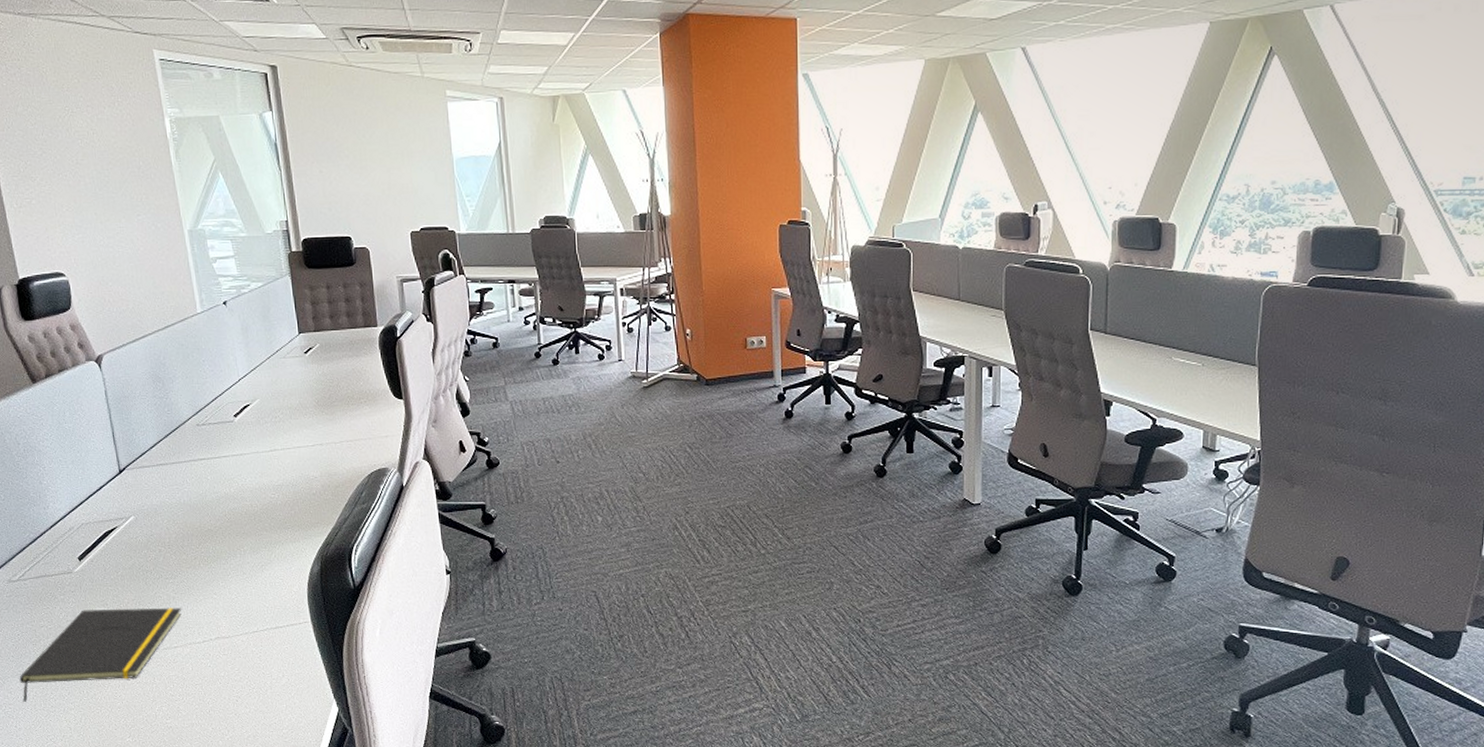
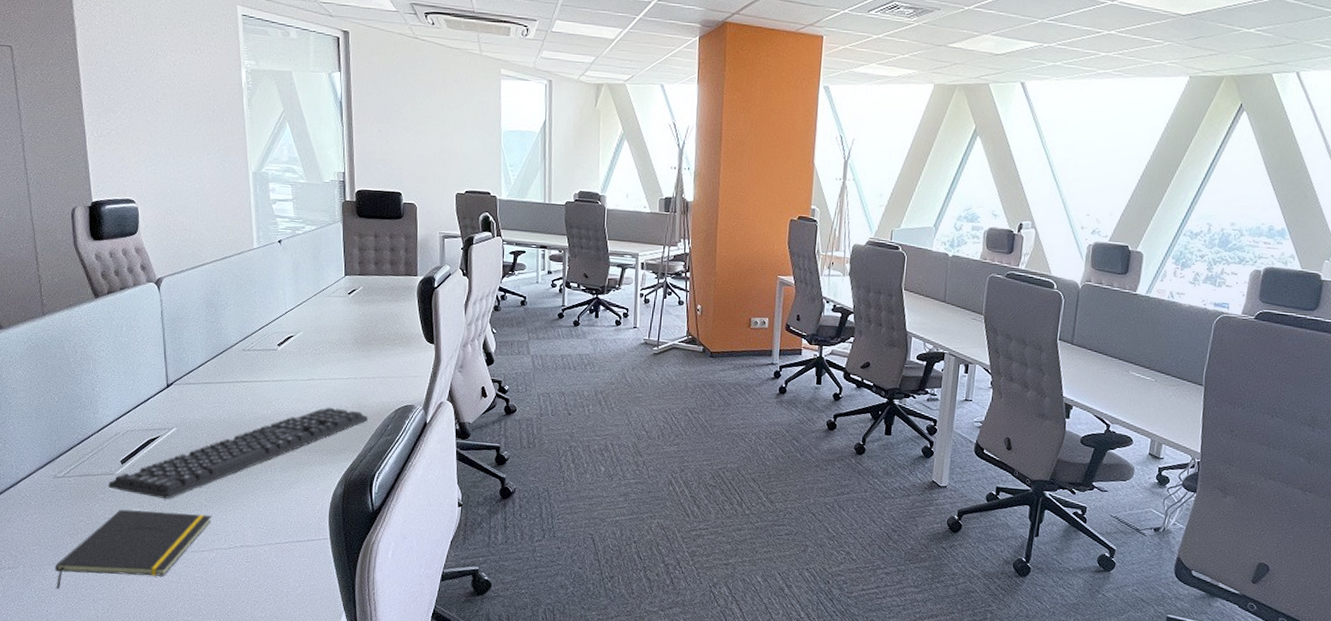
keyboard: none [67,478,340,594] -> present [108,407,369,499]

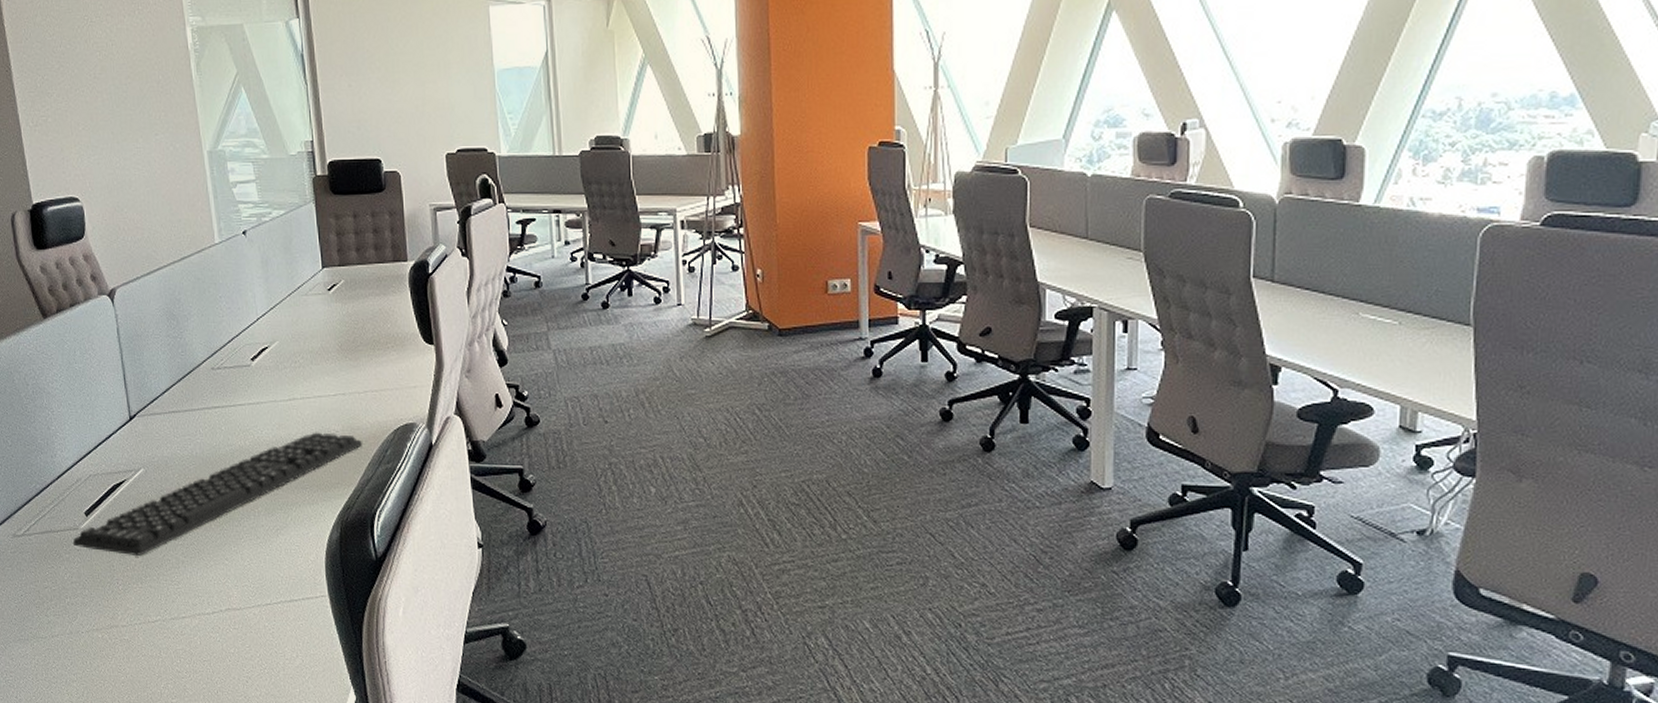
notepad: present [55,509,212,589] -> none [21,571,192,670]

